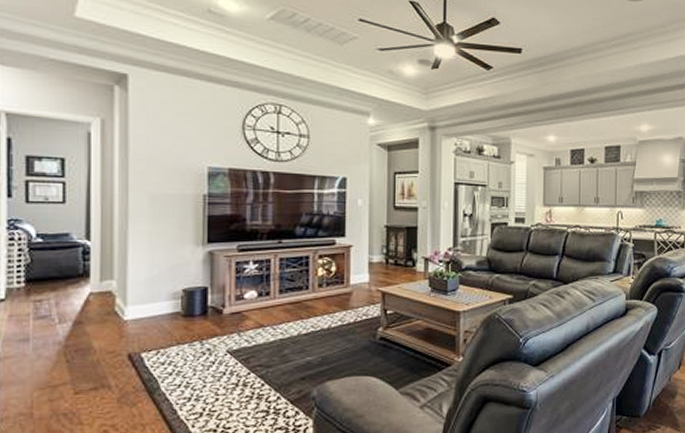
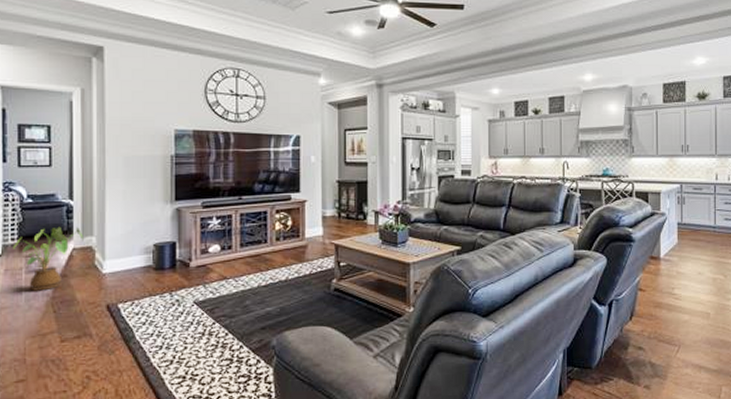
house plant: none [18,269,102,339] -> present [12,226,84,291]

